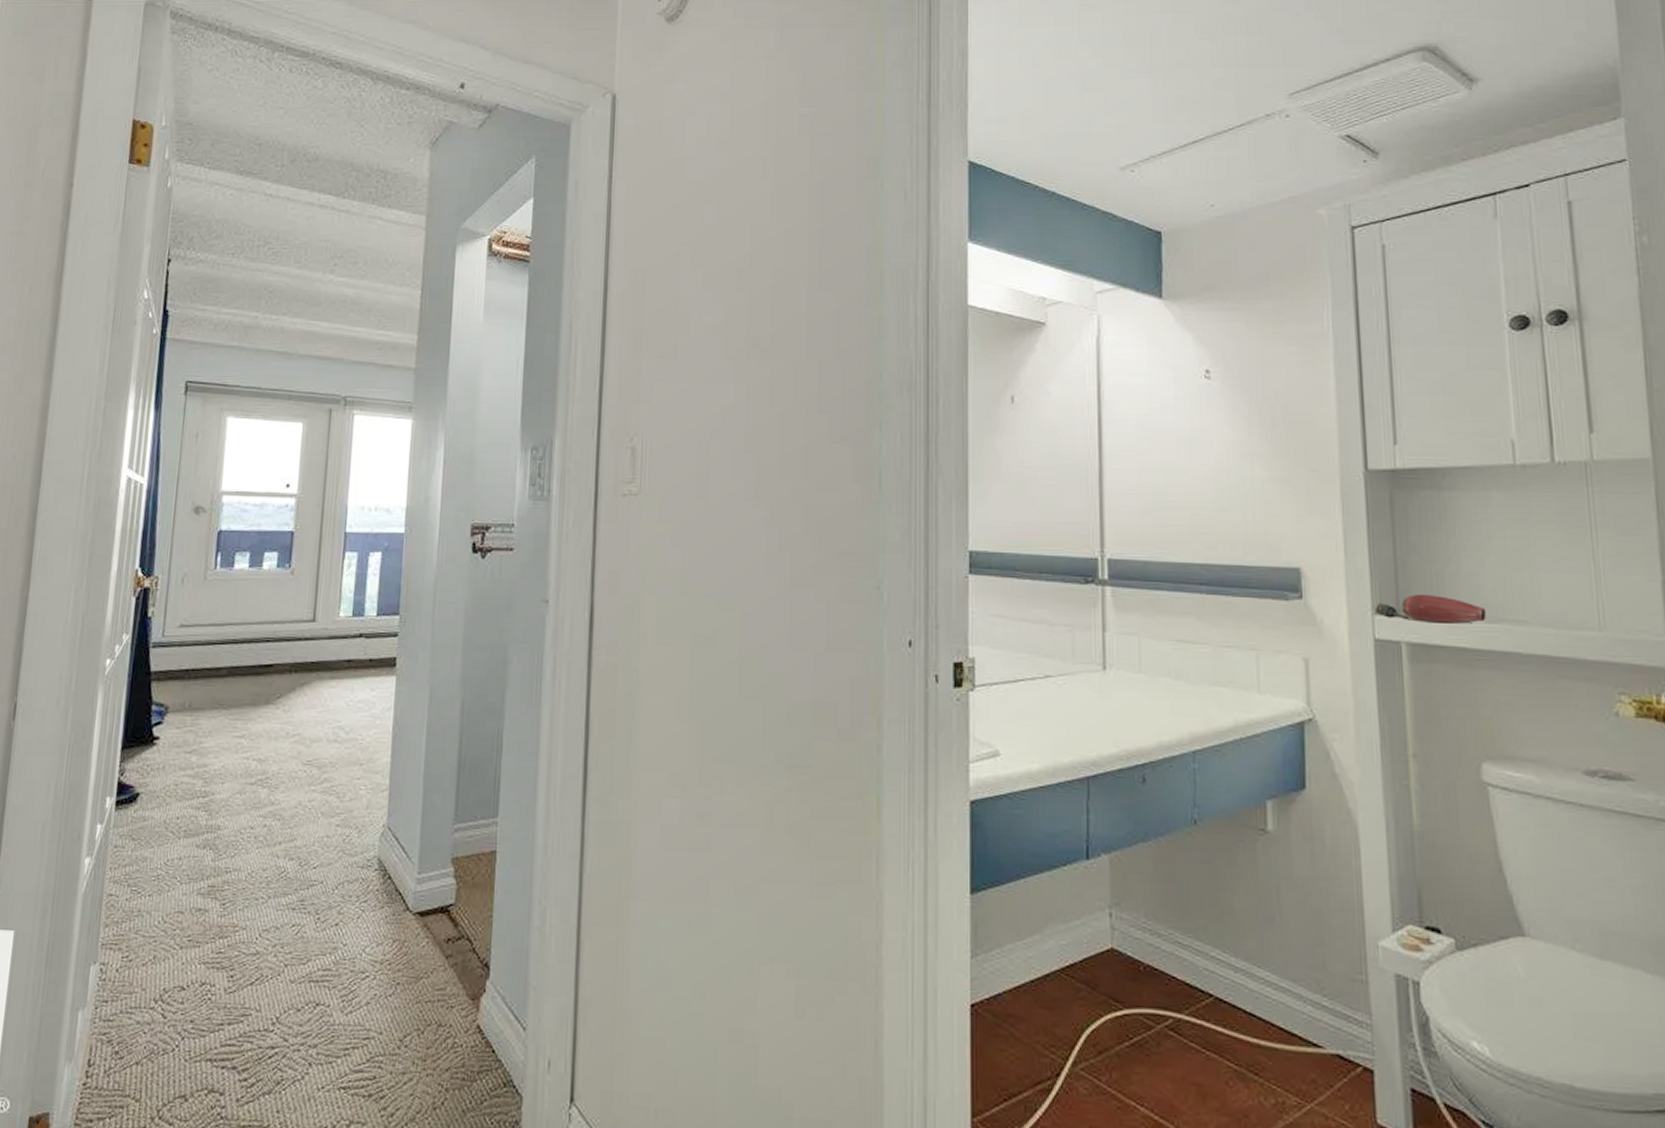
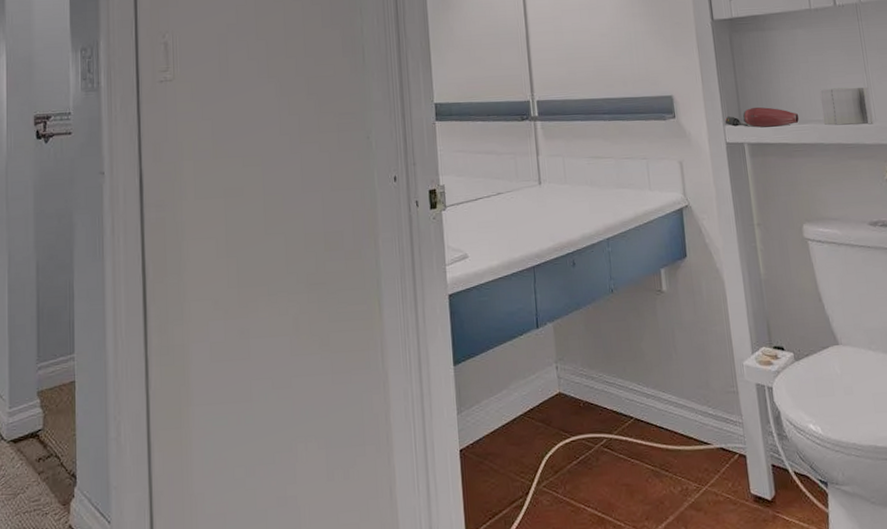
toilet paper roll: none [1520,577,1600,633] -> present [819,87,873,126]

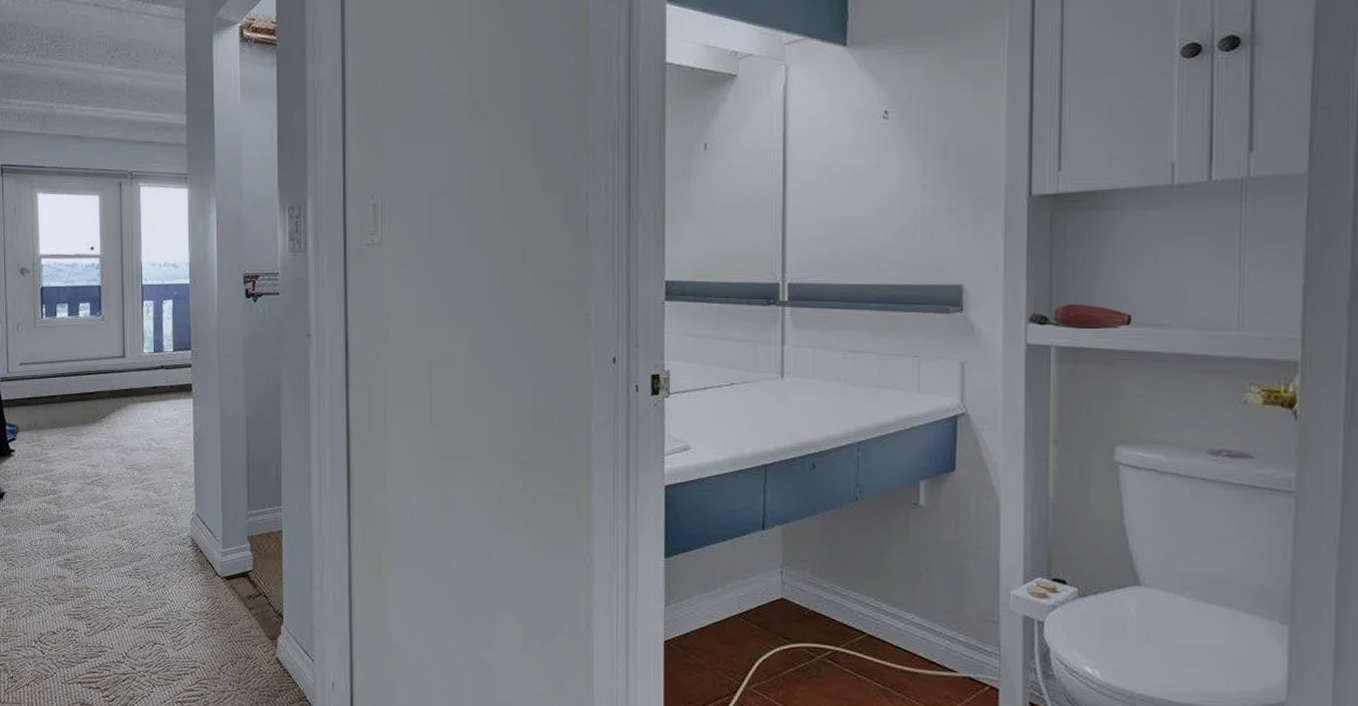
toilet paper roll: present [819,87,873,126] -> none [1166,285,1240,333]

